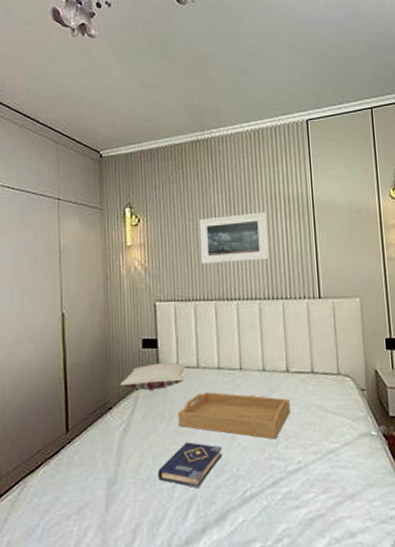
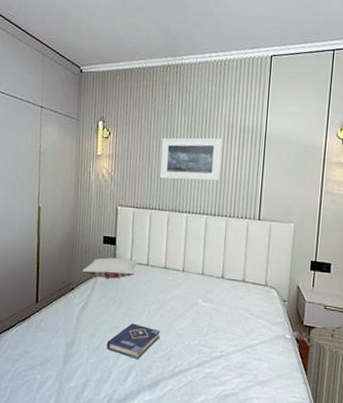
serving tray: present [178,392,290,439] -> none [126,286,221,330]

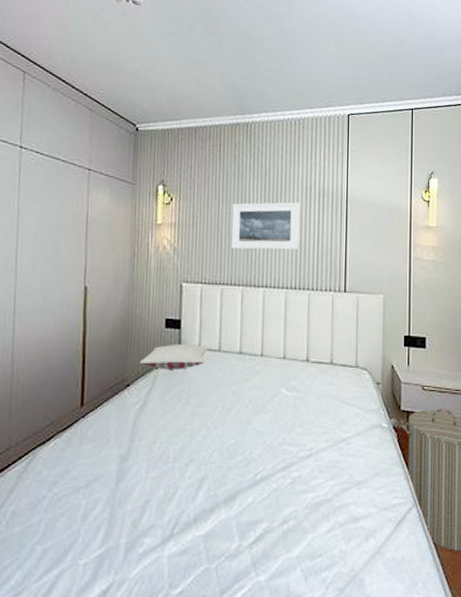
book: present [106,323,161,360] -> none [171,423,237,469]

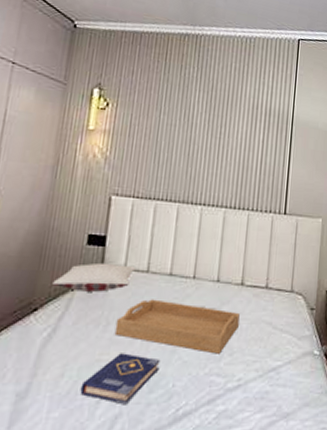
book: none [171,423,237,469] -> present [80,353,161,405]
serving tray: none [195,375,307,425] -> present [114,299,240,354]
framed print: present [231,202,300,250] -> none [169,115,246,169]

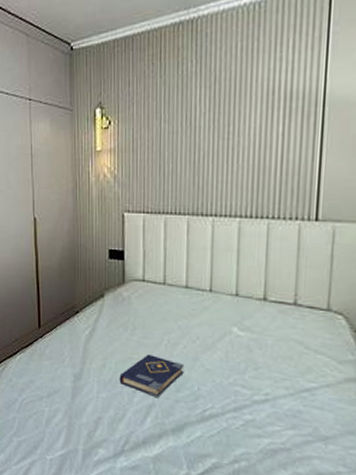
pillow: present [52,262,136,292] -> none [87,274,154,300]
serving tray: present [114,299,240,354] -> none [141,309,264,367]

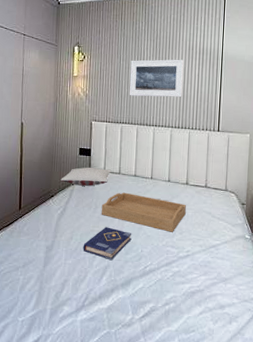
pillow: none [87,274,154,300] -> present [61,167,112,186]
serving tray: none [141,309,264,367] -> present [101,192,186,232]
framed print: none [174,112,259,174] -> present [129,59,184,98]

